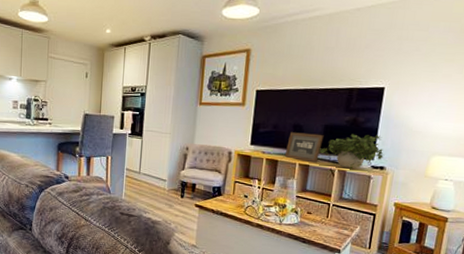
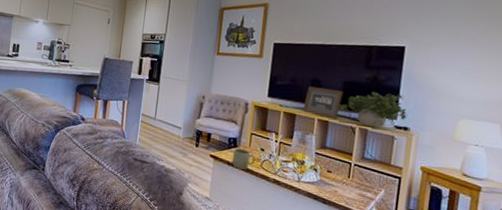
mug: none [216,196,240,217] -> present [232,148,256,170]

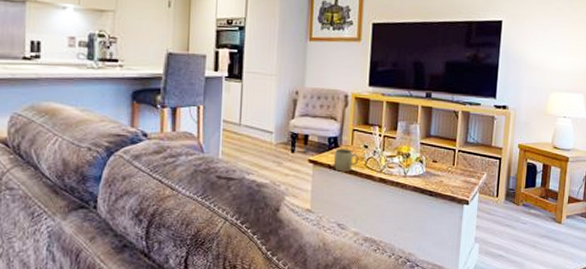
picture frame: present [302,86,344,119] -> none [405,70,446,104]
potted plant: present [338,91,407,128] -> none [441,71,505,110]

